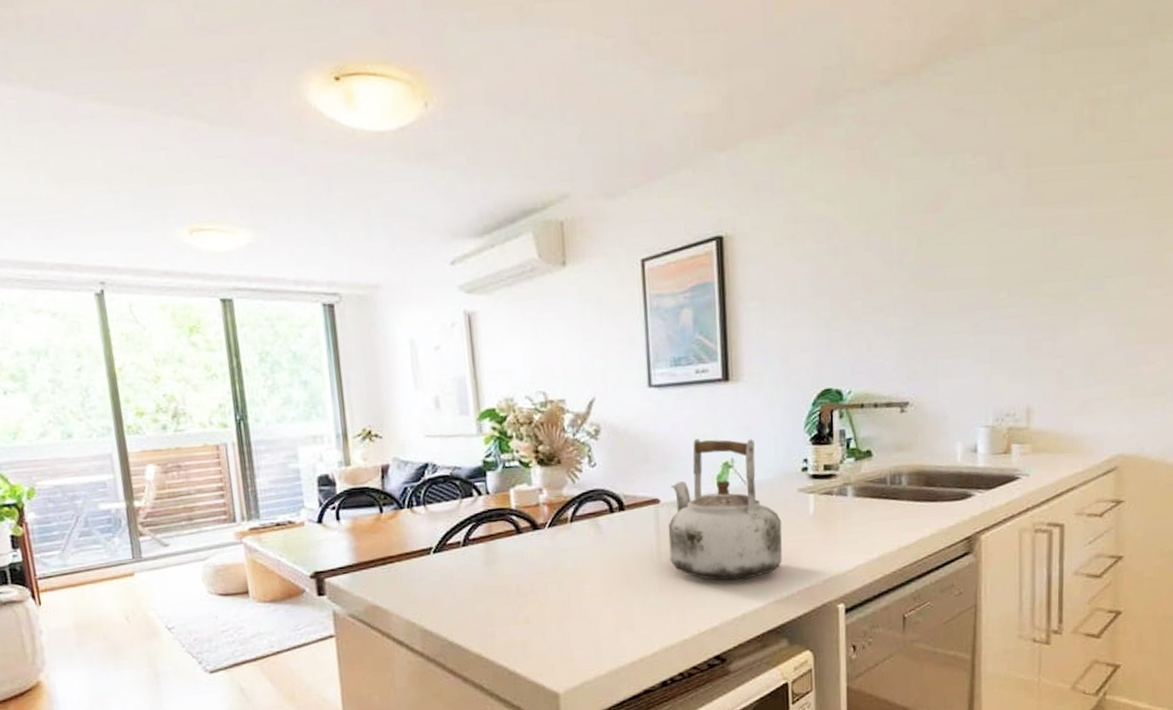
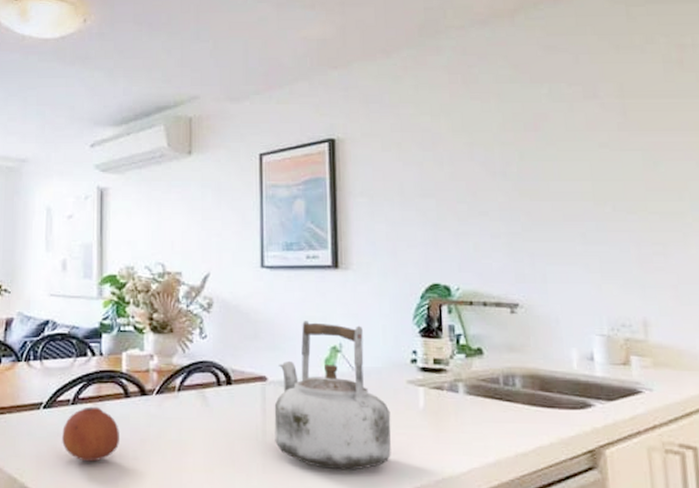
fruit: none [456,545,516,600] -> present [62,406,119,462]

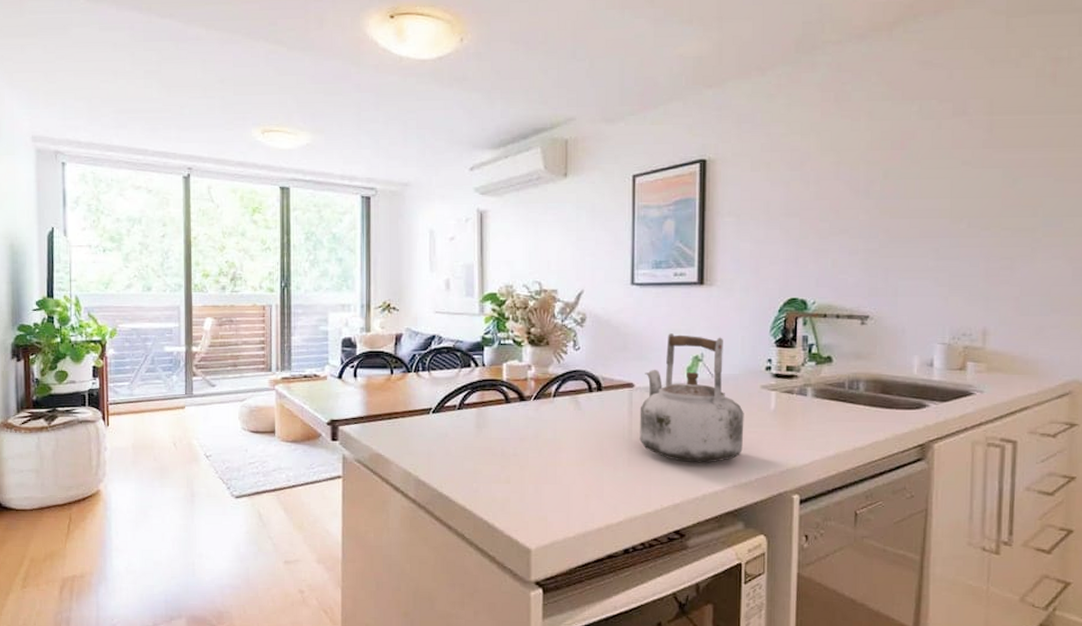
fruit: present [62,406,119,462] -> none [450,411,501,458]

